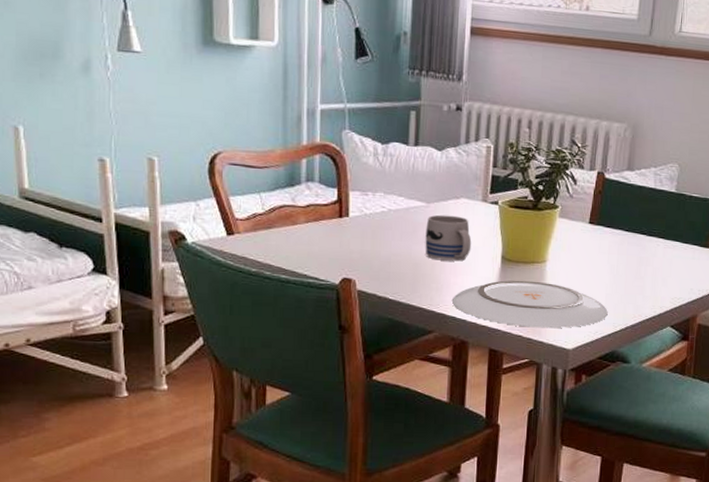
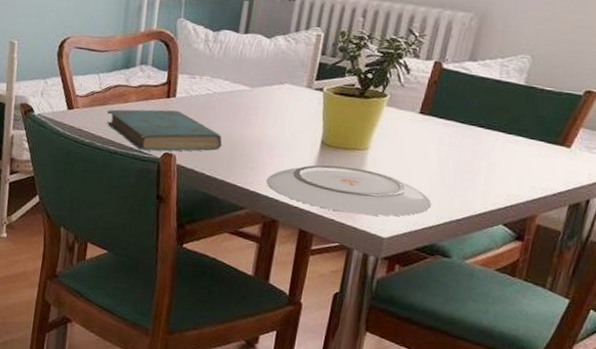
book: none [273,230,404,278] -> present [106,109,223,152]
mug: present [425,214,472,261] -> none [245,98,292,144]

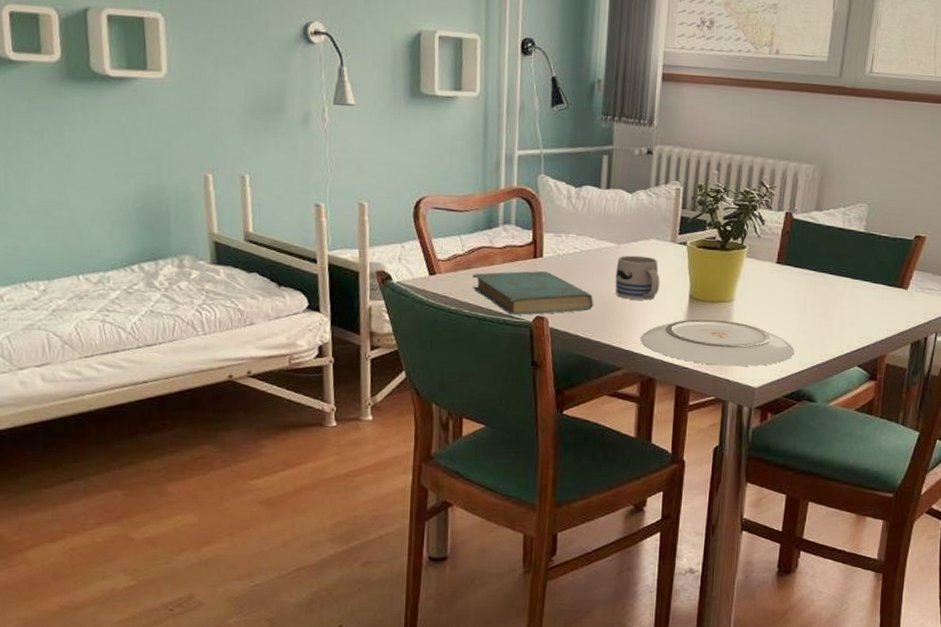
mug: none [245,98,292,144] -> present [615,255,660,300]

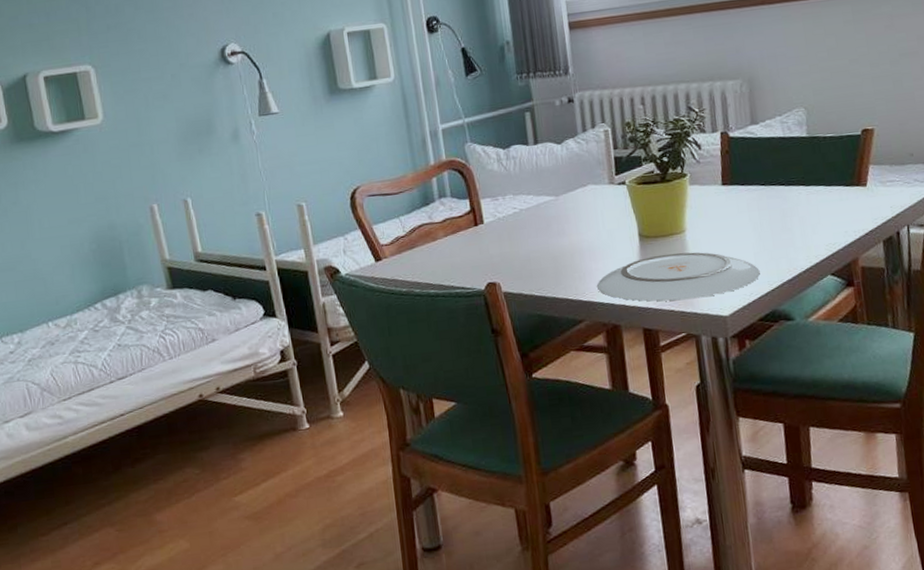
book: present [471,270,594,316] -> none [417,236,544,287]
mug: present [615,255,660,300] -> none [558,203,607,250]

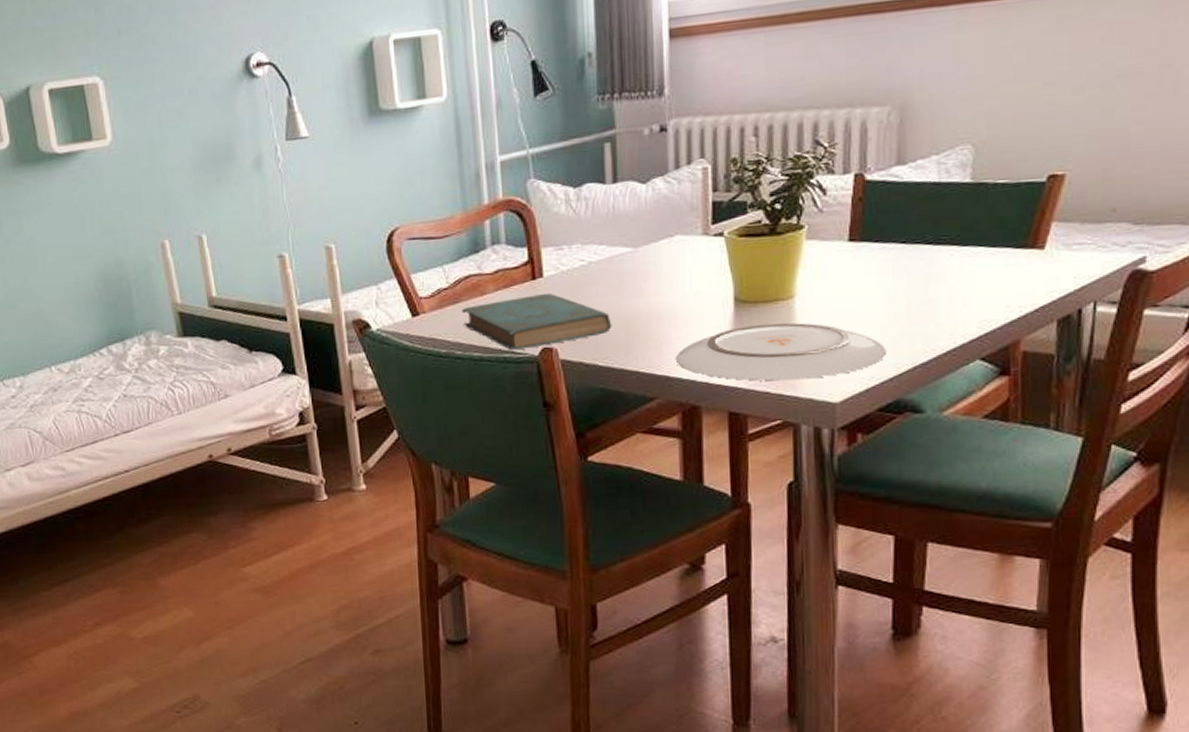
book: none [417,236,544,287] -> present [461,292,612,351]

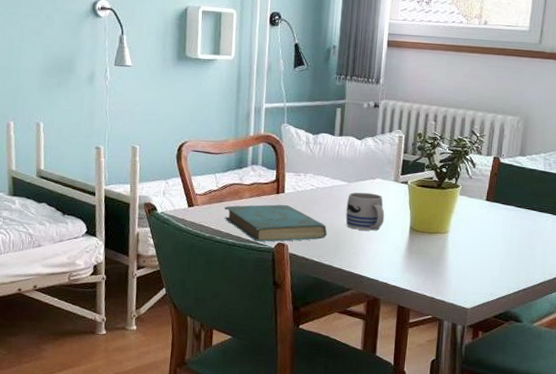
mug: none [635,257,694,314] -> present [345,192,385,231]
plate: present [676,323,886,381] -> none [367,247,502,290]

